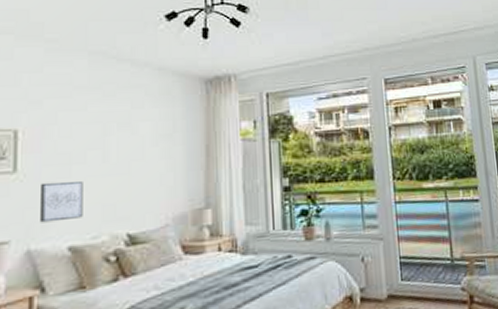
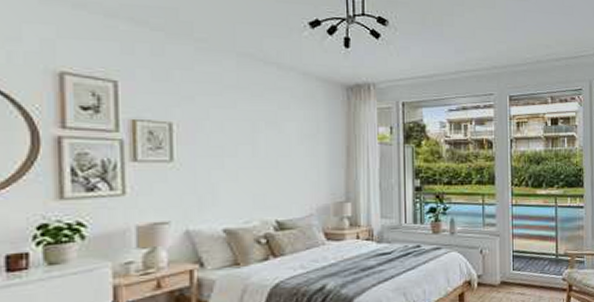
wall art: present [40,181,83,223] -> none [196,172,236,207]

